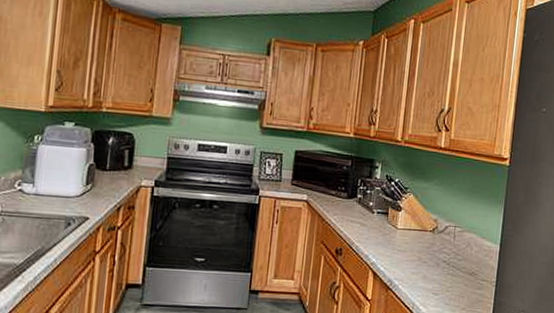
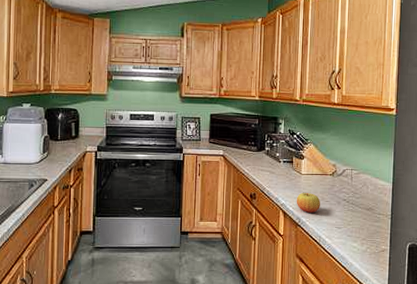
apple: none [388,250,417,275] -> present [296,192,320,213]

